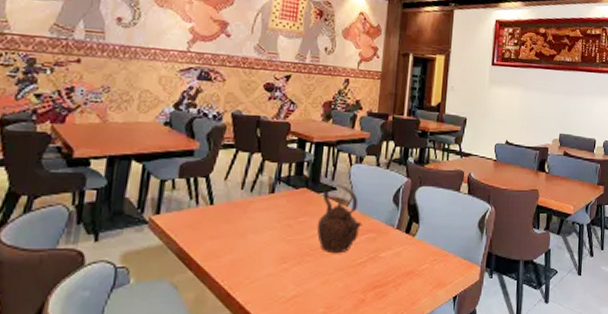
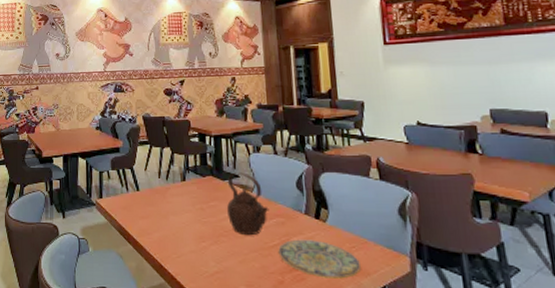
plate: none [364,254,439,293] -> present [278,239,361,279]

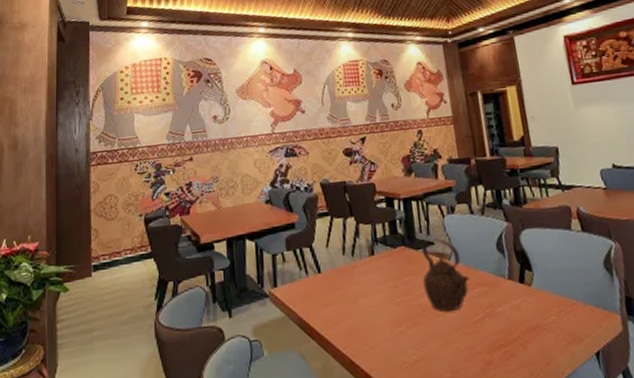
plate: present [278,239,361,279] -> none [483,307,572,351]

